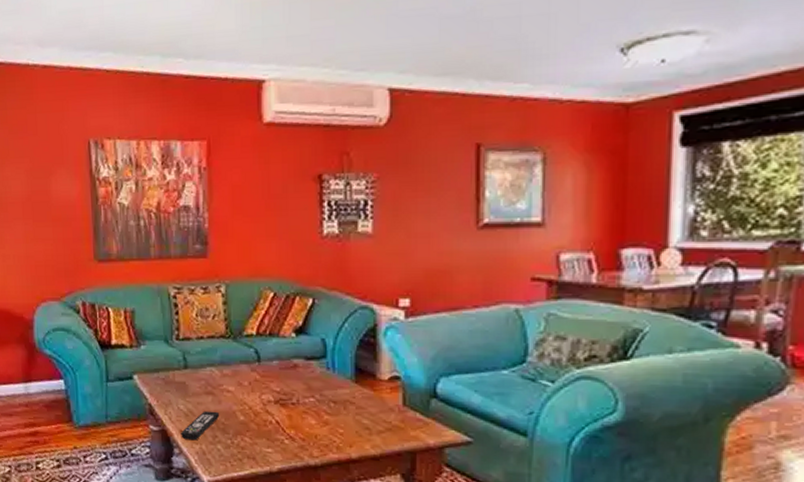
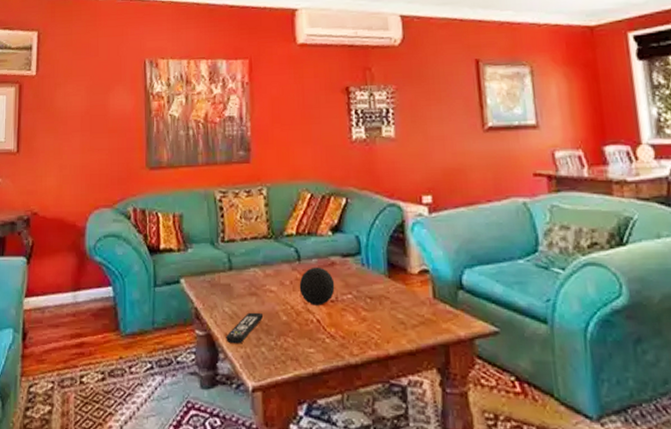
decorative ball: none [258,368,297,408] -> present [299,267,335,306]

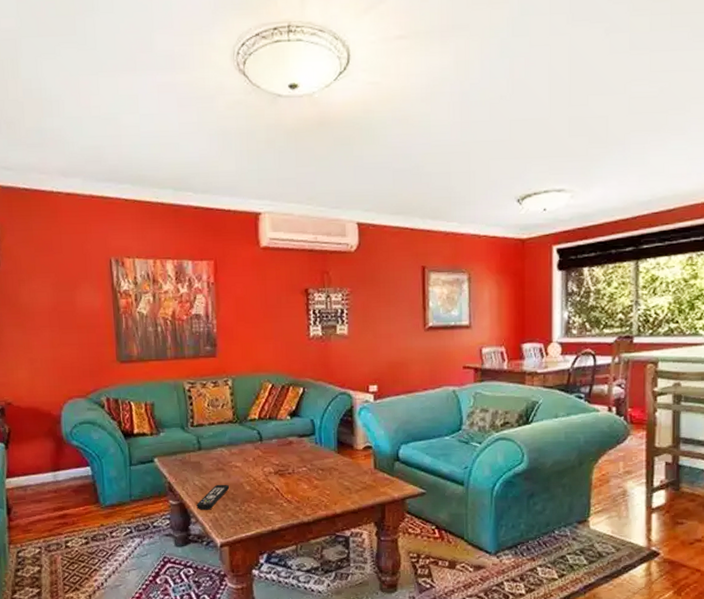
decorative ball: present [299,267,335,306] -> none [261,445,292,477]

